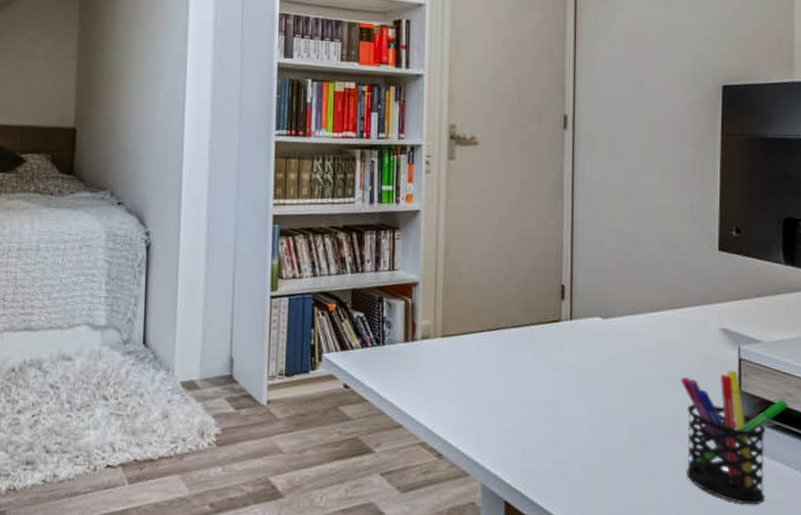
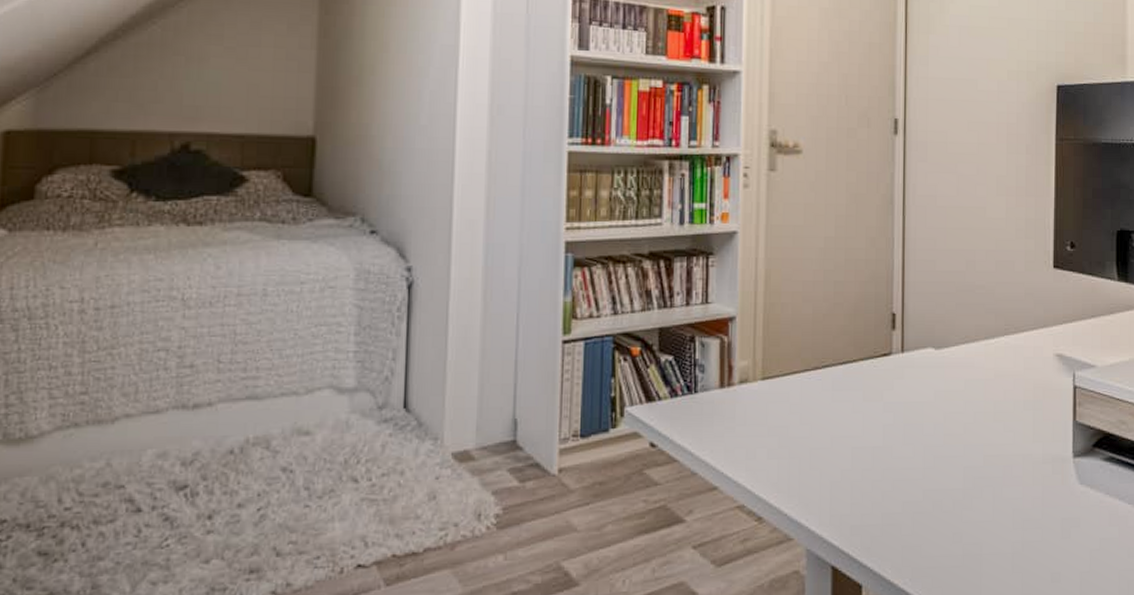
pen holder: present [681,370,789,505] -> none [1016,399,1123,547]

